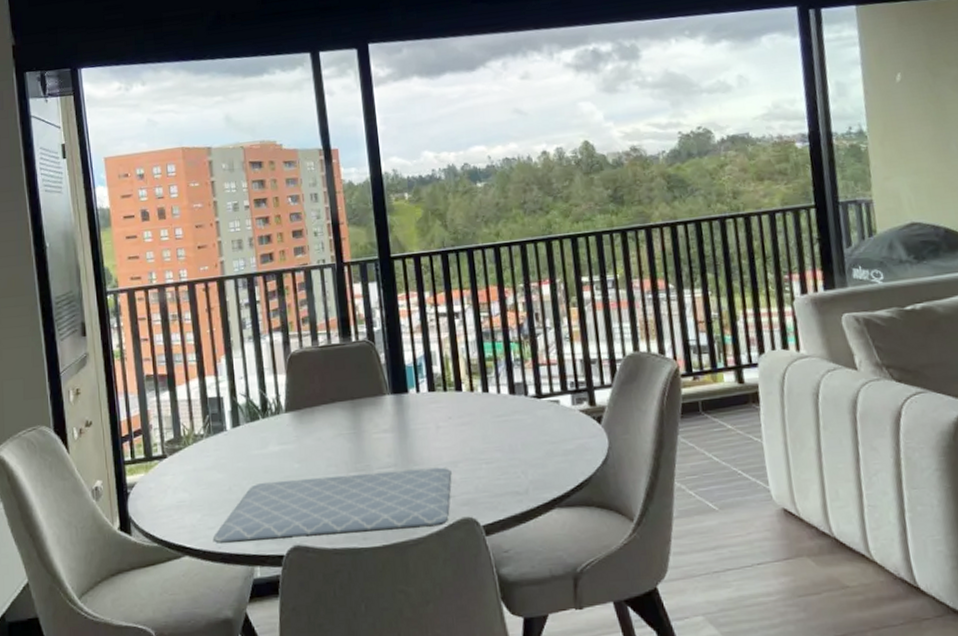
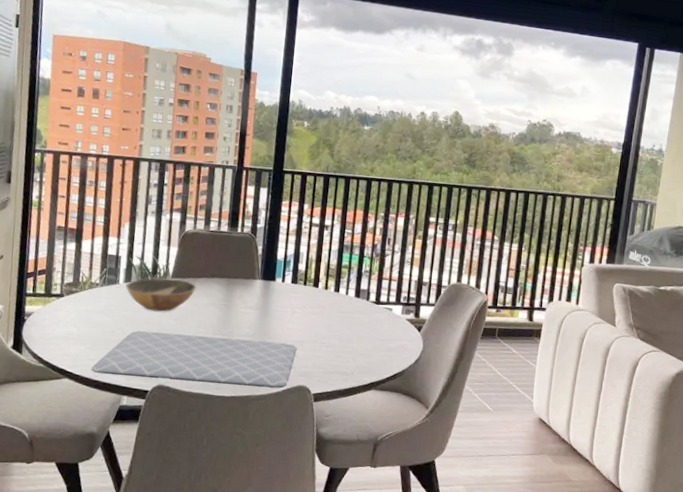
bowl: none [234,411,317,457] -> present [125,277,197,312]

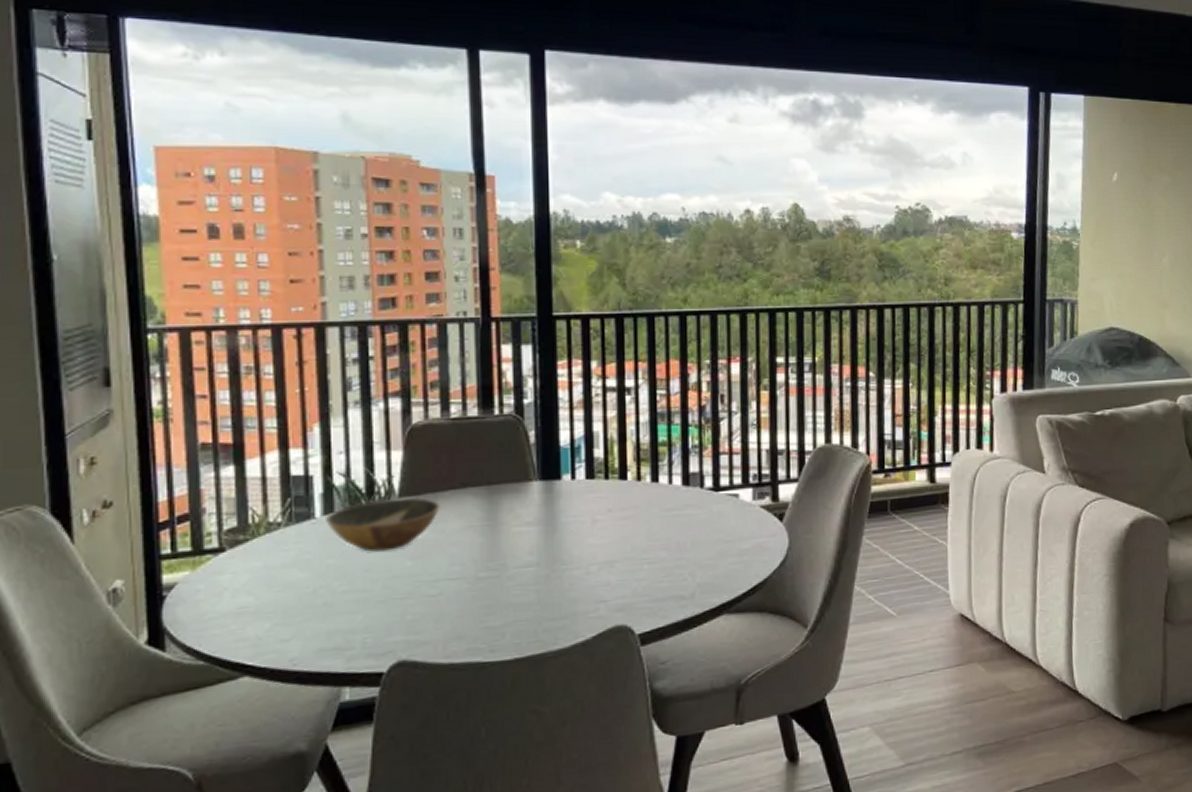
placemat: present [91,330,297,387] -> none [285,567,606,659]

